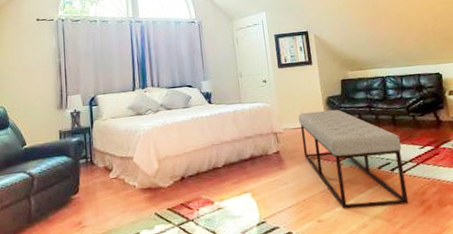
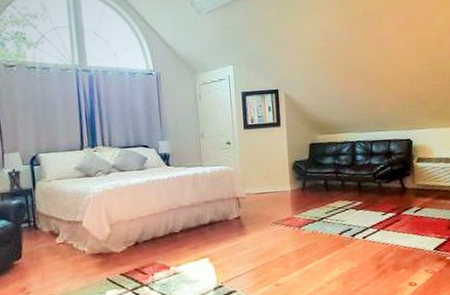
bench: present [298,109,409,210] -> none [262,174,366,274]

